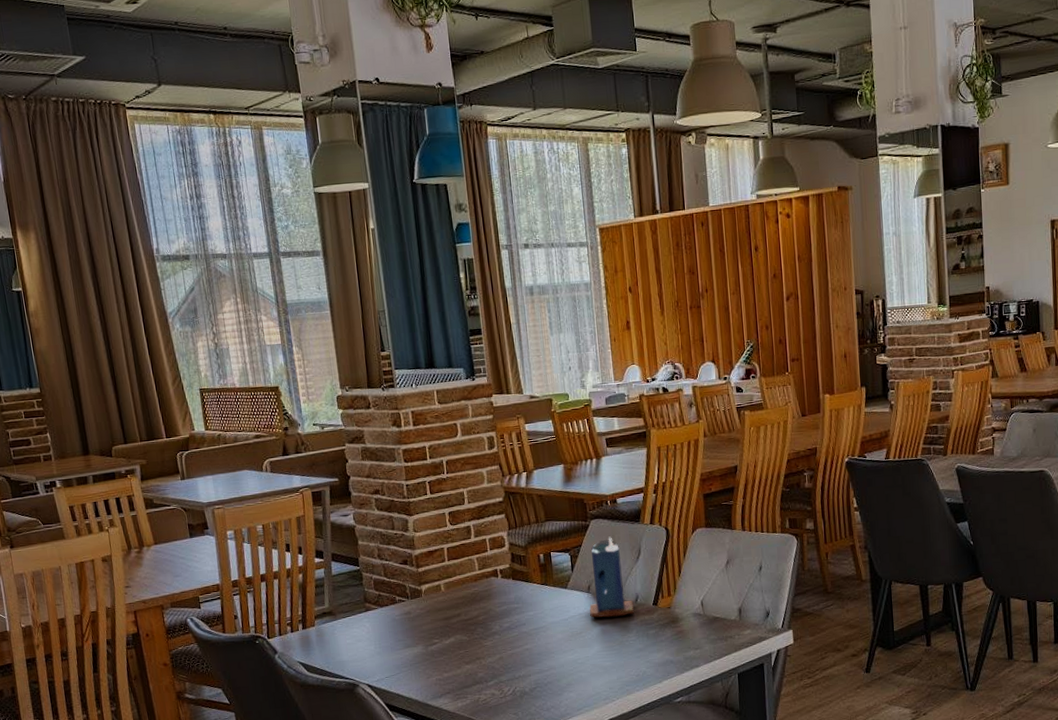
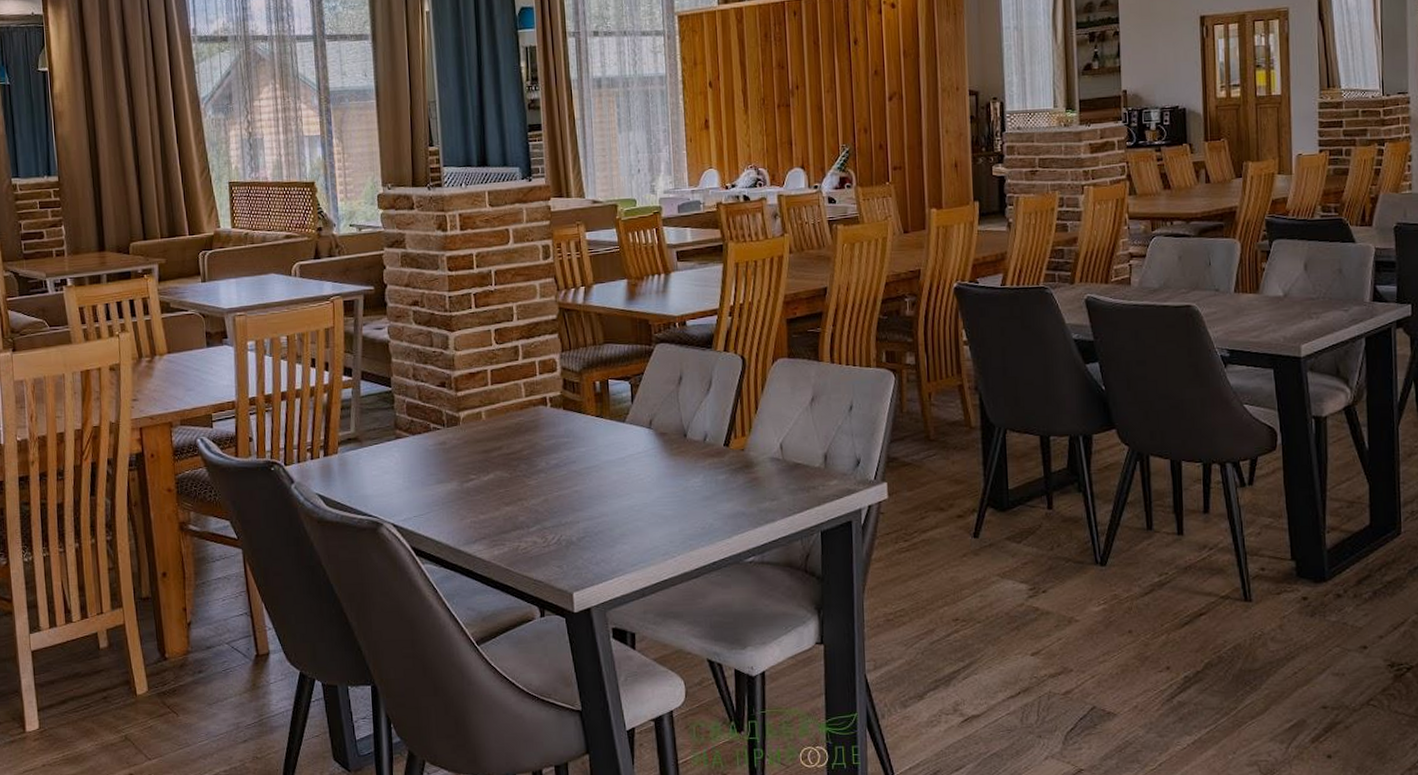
candle: present [589,536,634,618] -> none [650,364,702,458]

